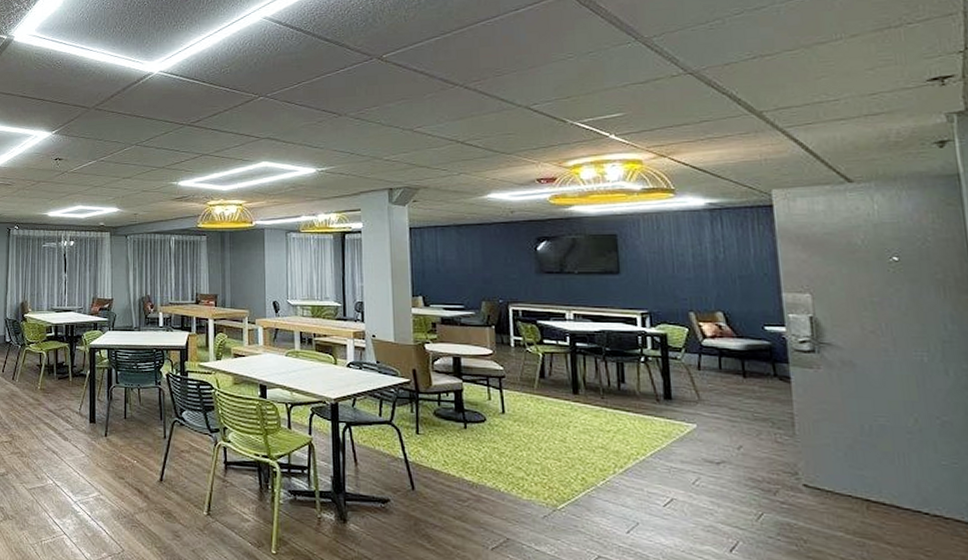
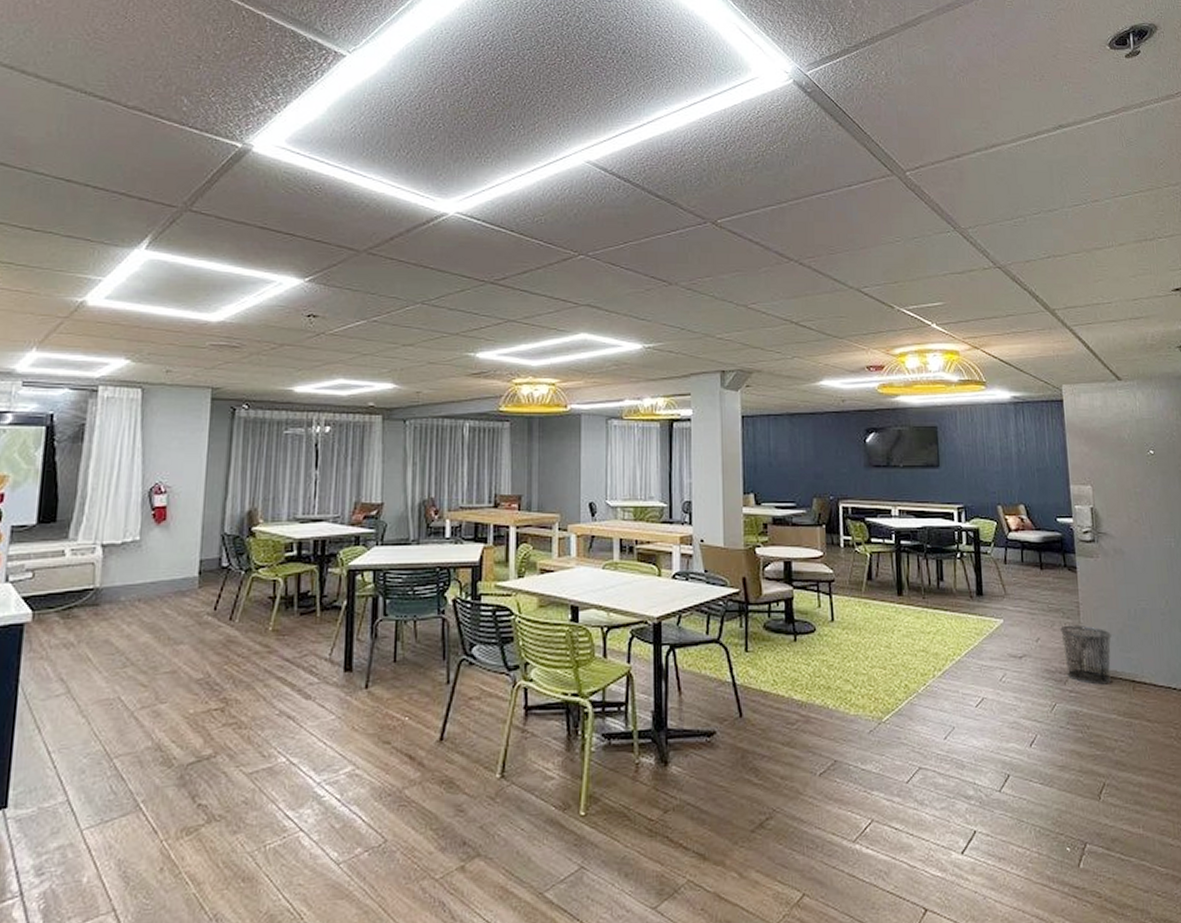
waste bin: none [769,435,837,500] -> present [1060,625,1111,685]

